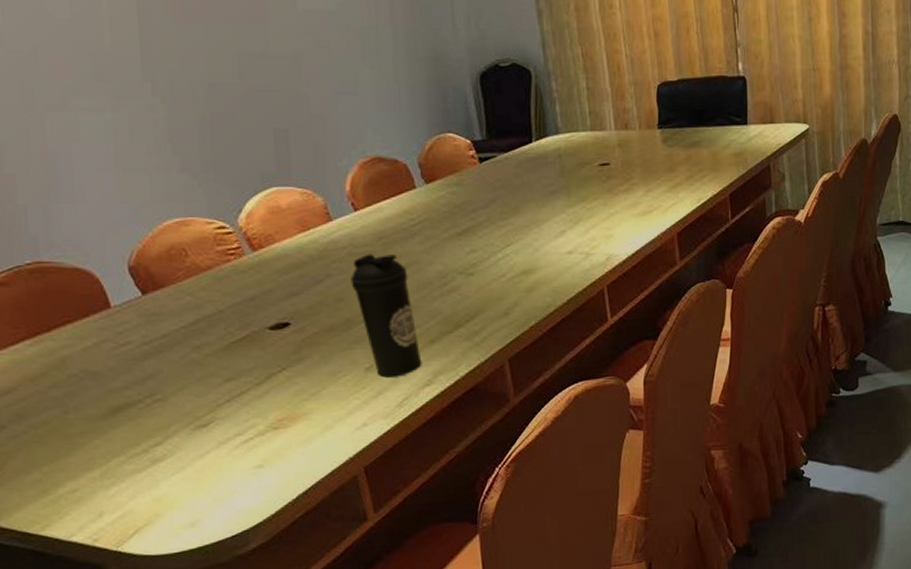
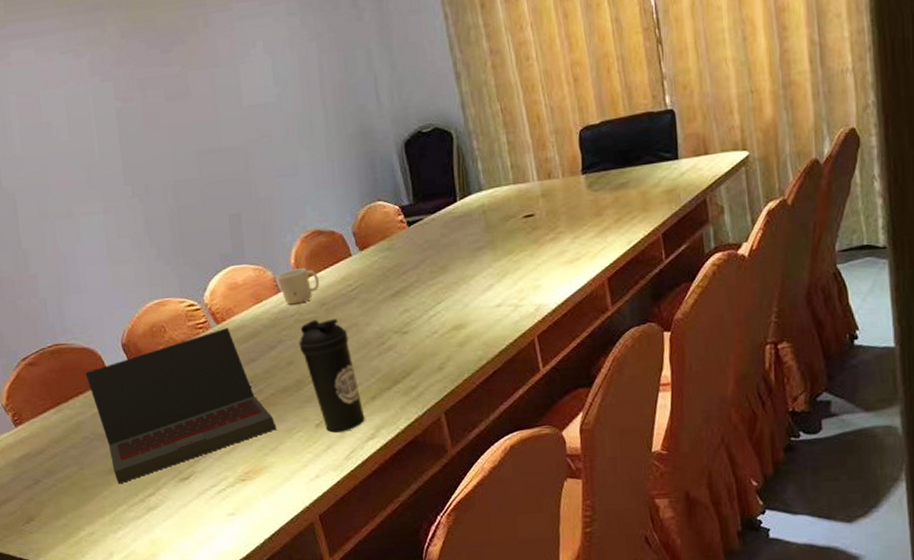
laptop: none [76,256,318,432] -> present [85,327,276,484]
mug: none [328,197,379,236] -> present [277,268,320,305]

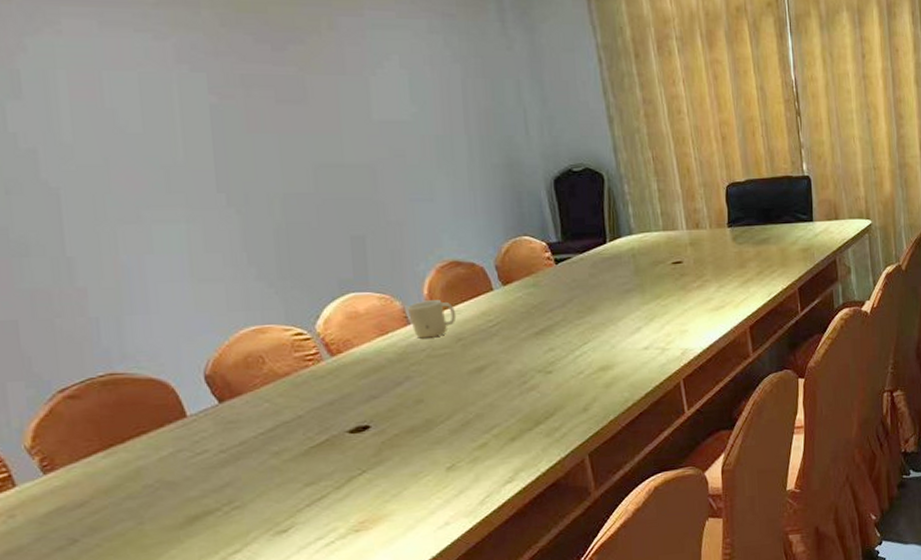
laptop: present [85,327,276,484] -> none [151,360,399,541]
water bottle: present [299,319,365,432] -> none [430,355,503,476]

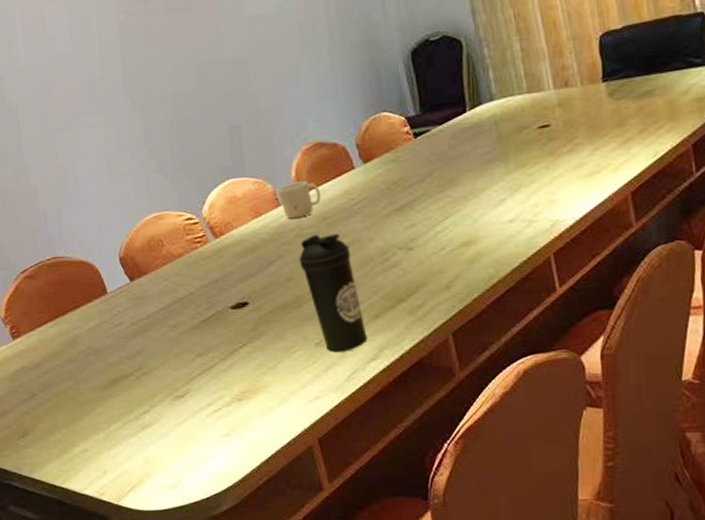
water bottle: none [430,355,503,476] -> present [299,234,368,352]

